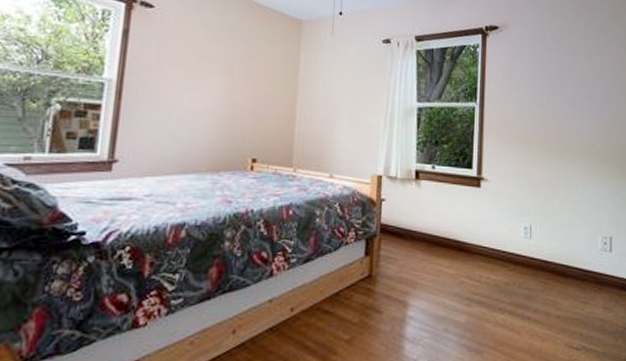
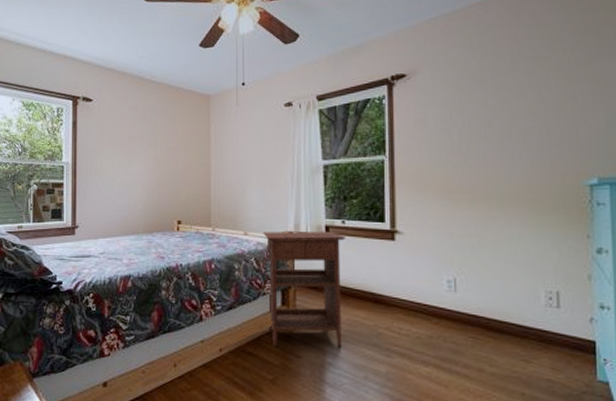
nightstand: none [349,175,435,302] -> present [263,232,346,348]

